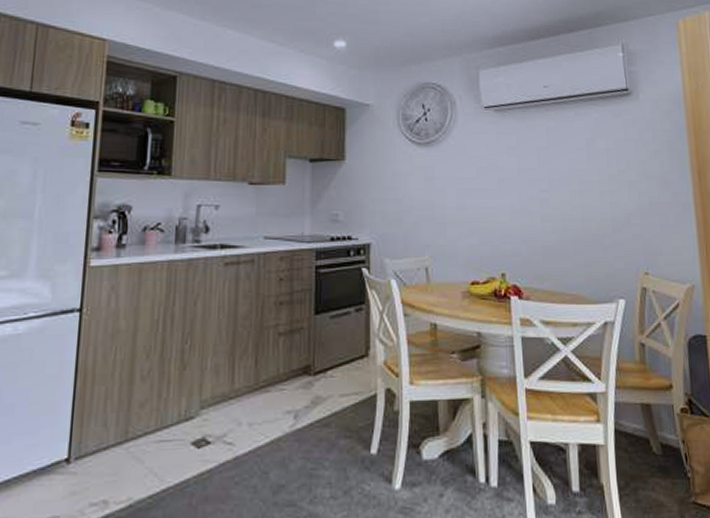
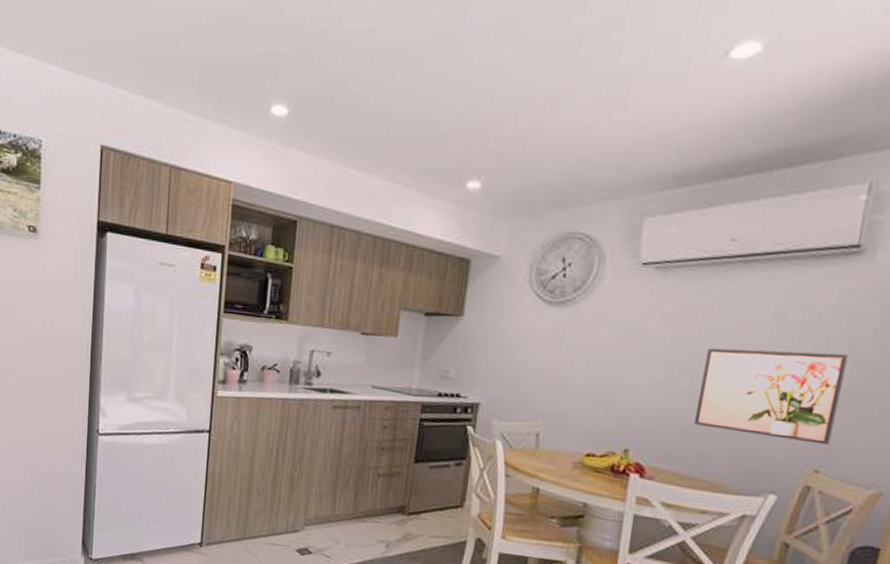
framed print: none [547,172,649,249] -> present [694,348,849,445]

